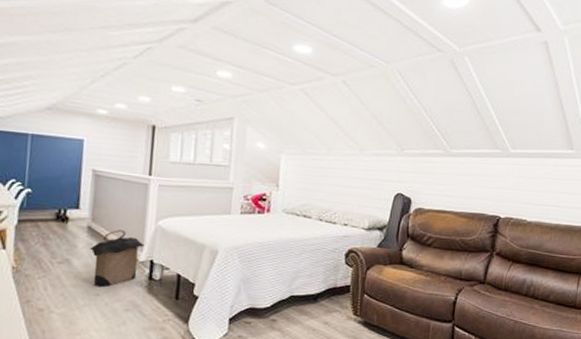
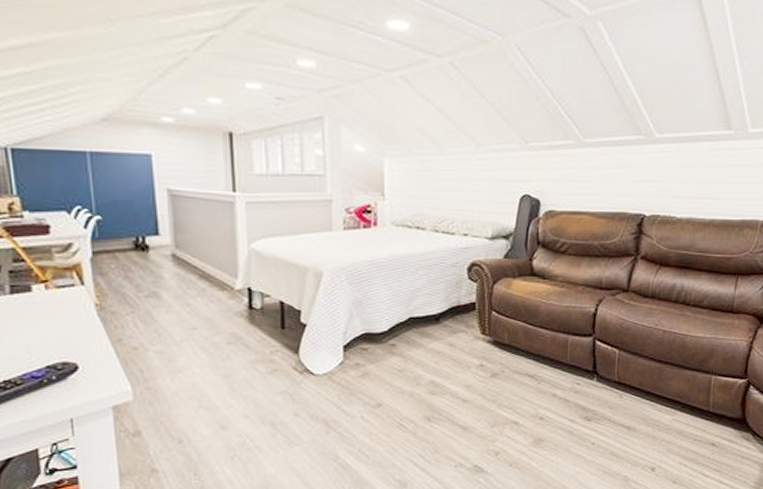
laundry hamper: present [90,230,145,288] -> none [178,256,239,321]

